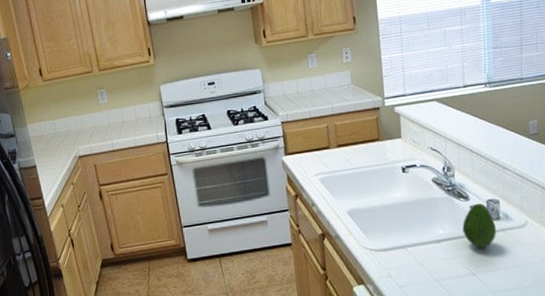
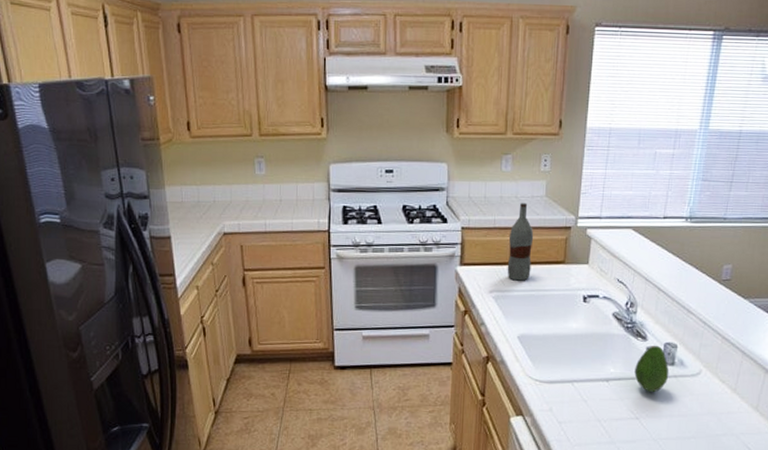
bottle: none [325,93,350,162] -> present [507,203,534,281]

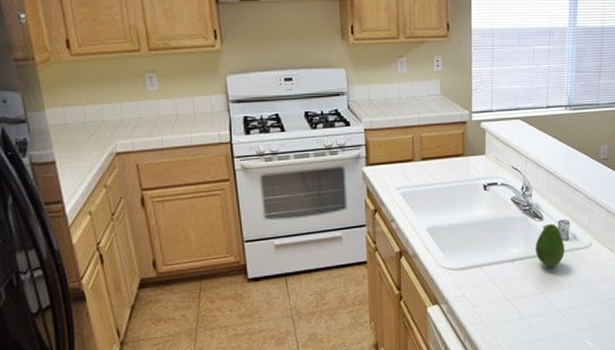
bottle: present [507,203,534,281] -> none [411,102,434,176]

